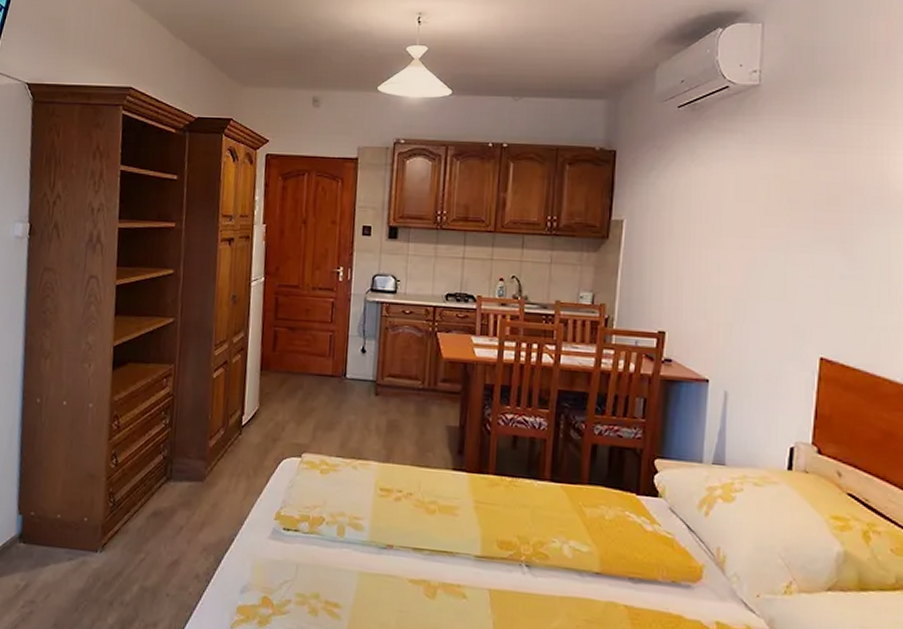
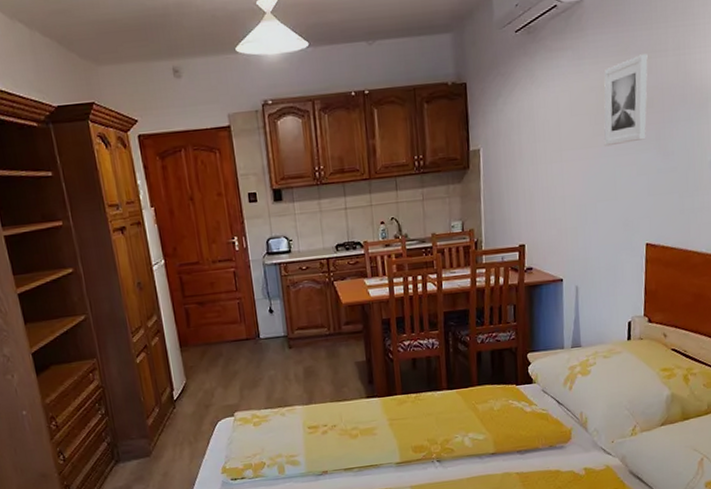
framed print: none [773,148,835,240] -> present [603,54,648,147]

